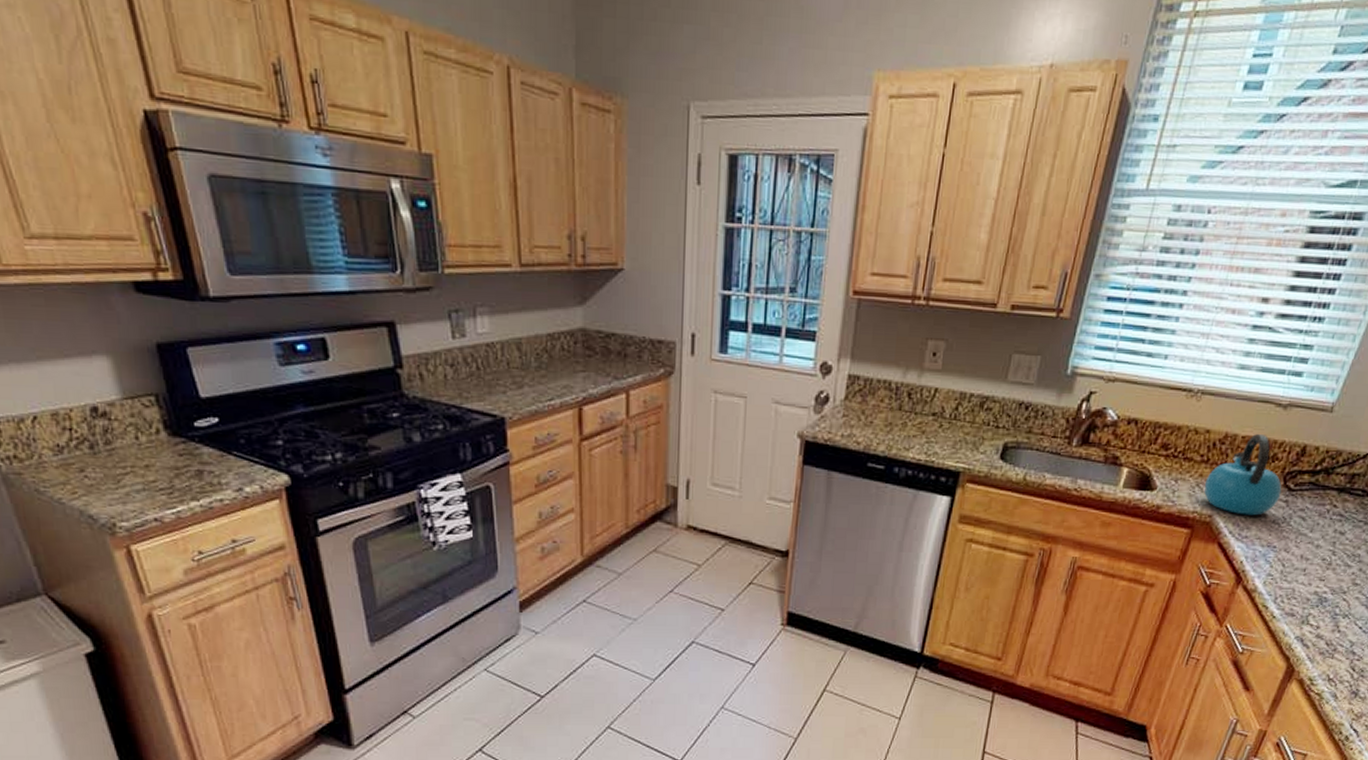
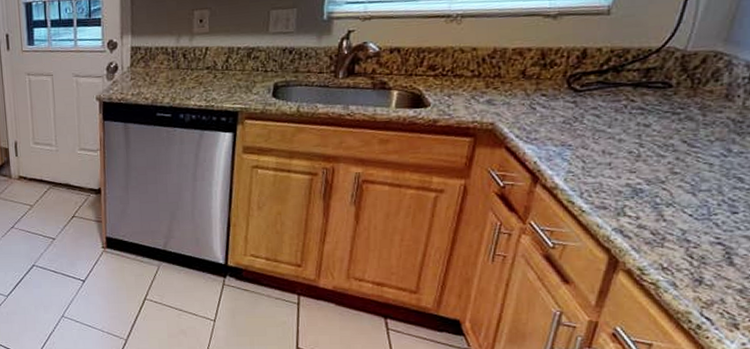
kettle: present [1204,433,1282,516] -> none [480,44,567,120]

